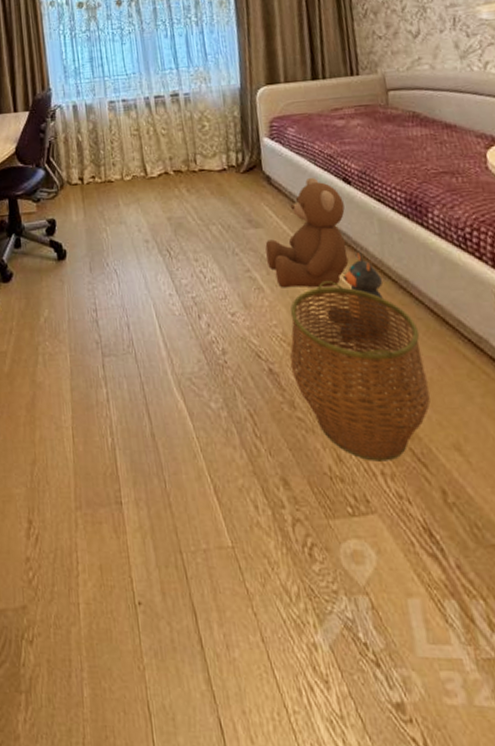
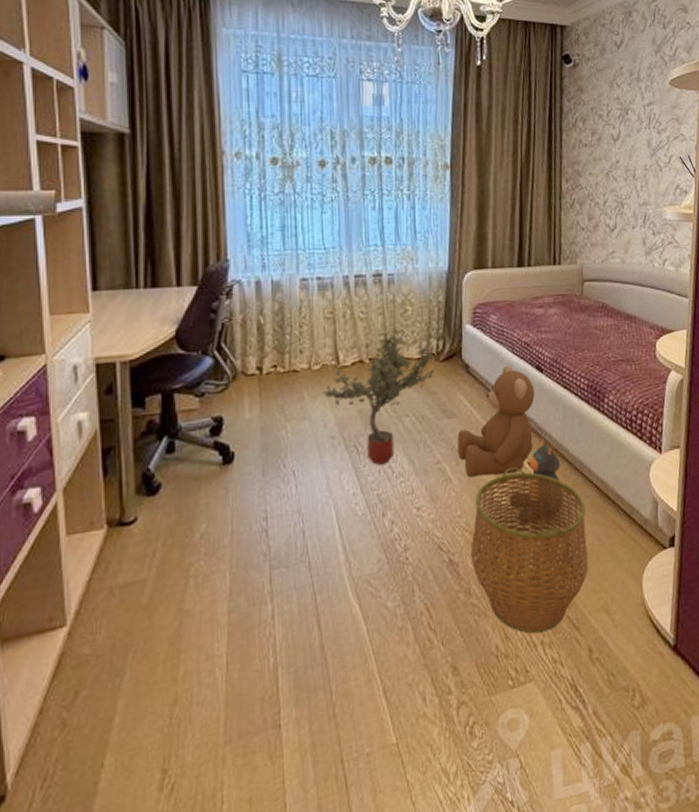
potted tree: none [135,141,236,269] -> present [323,327,435,465]

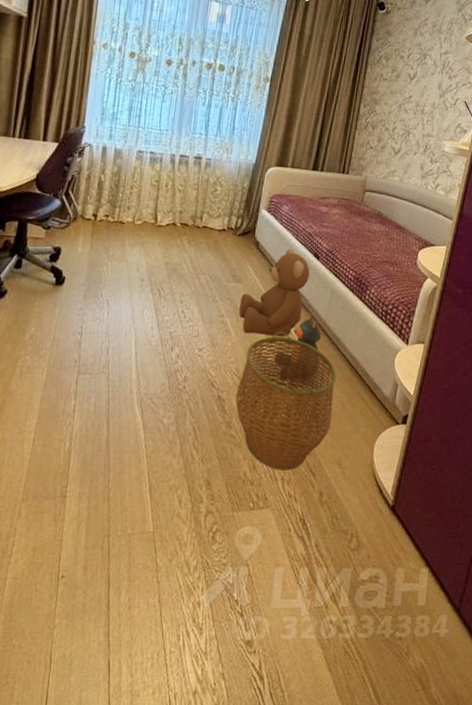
potted tree: present [323,327,435,465] -> none [140,201,234,309]

